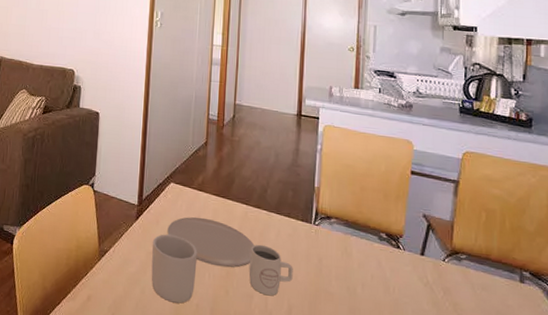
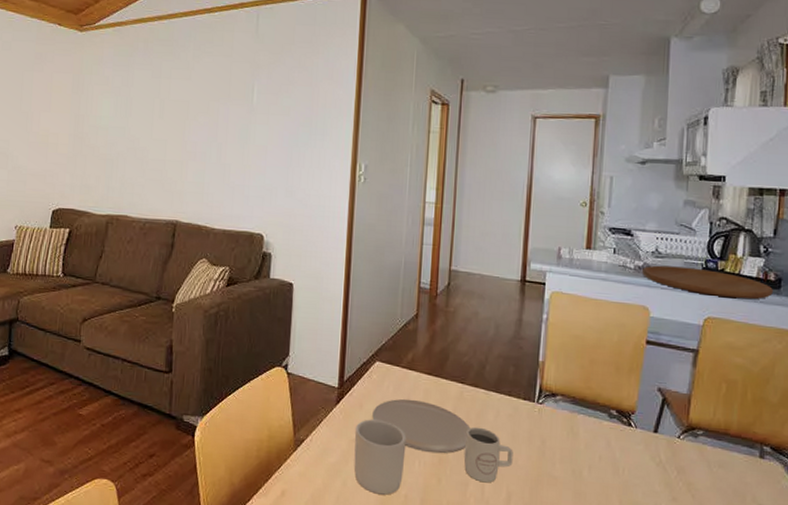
cutting board: none [405,104,525,137] -> present [642,265,773,300]

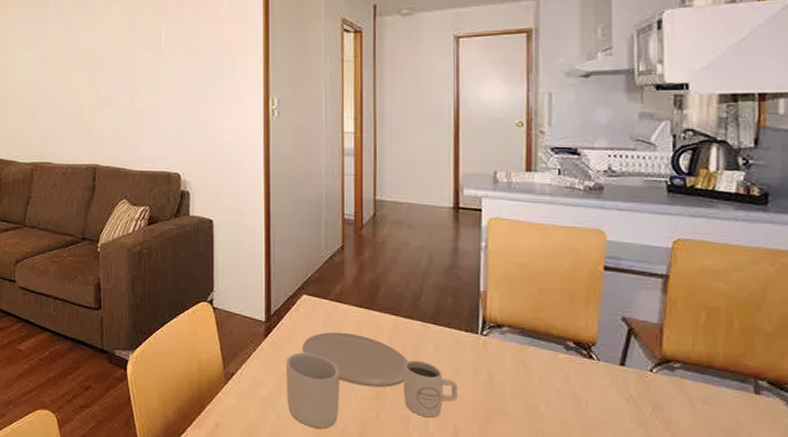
cutting board: present [642,265,773,300] -> none [594,185,758,218]

